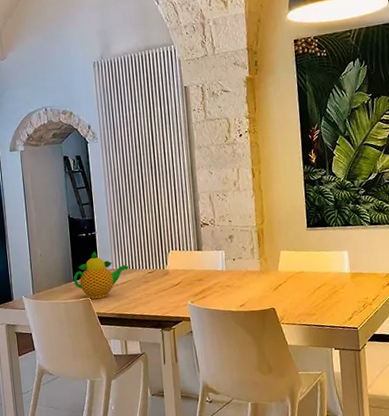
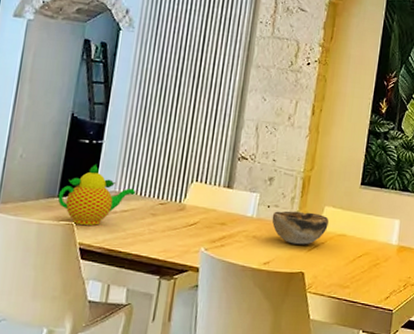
decorative bowl: none [238,258,287,287] -> present [272,210,329,245]

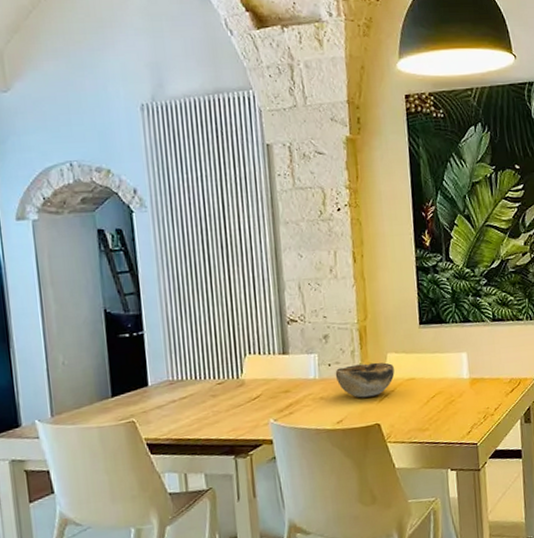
teapot: present [57,163,136,226] -> none [111,356,191,421]

